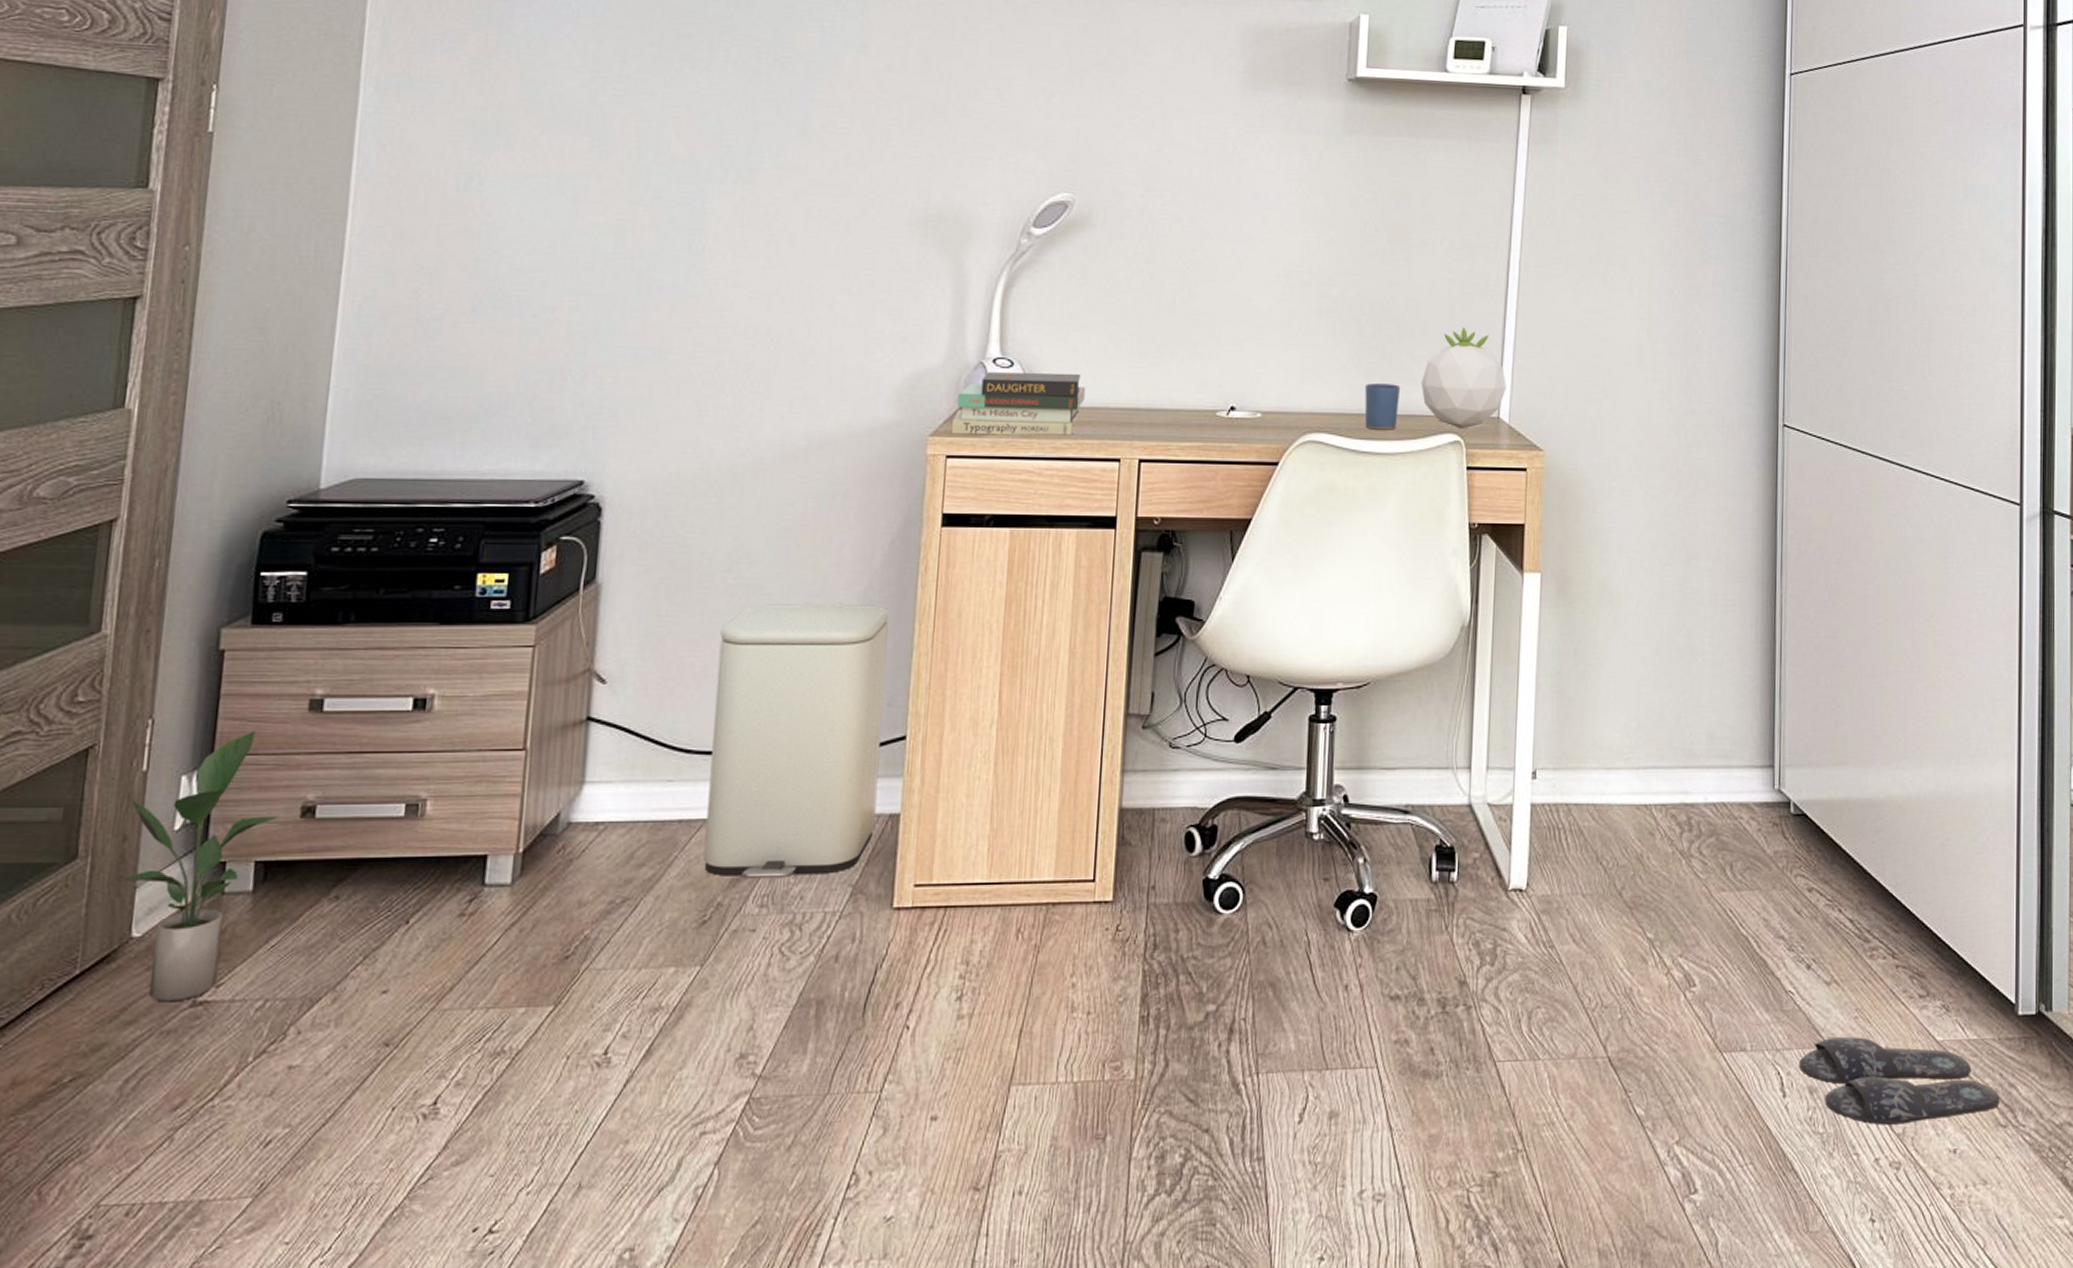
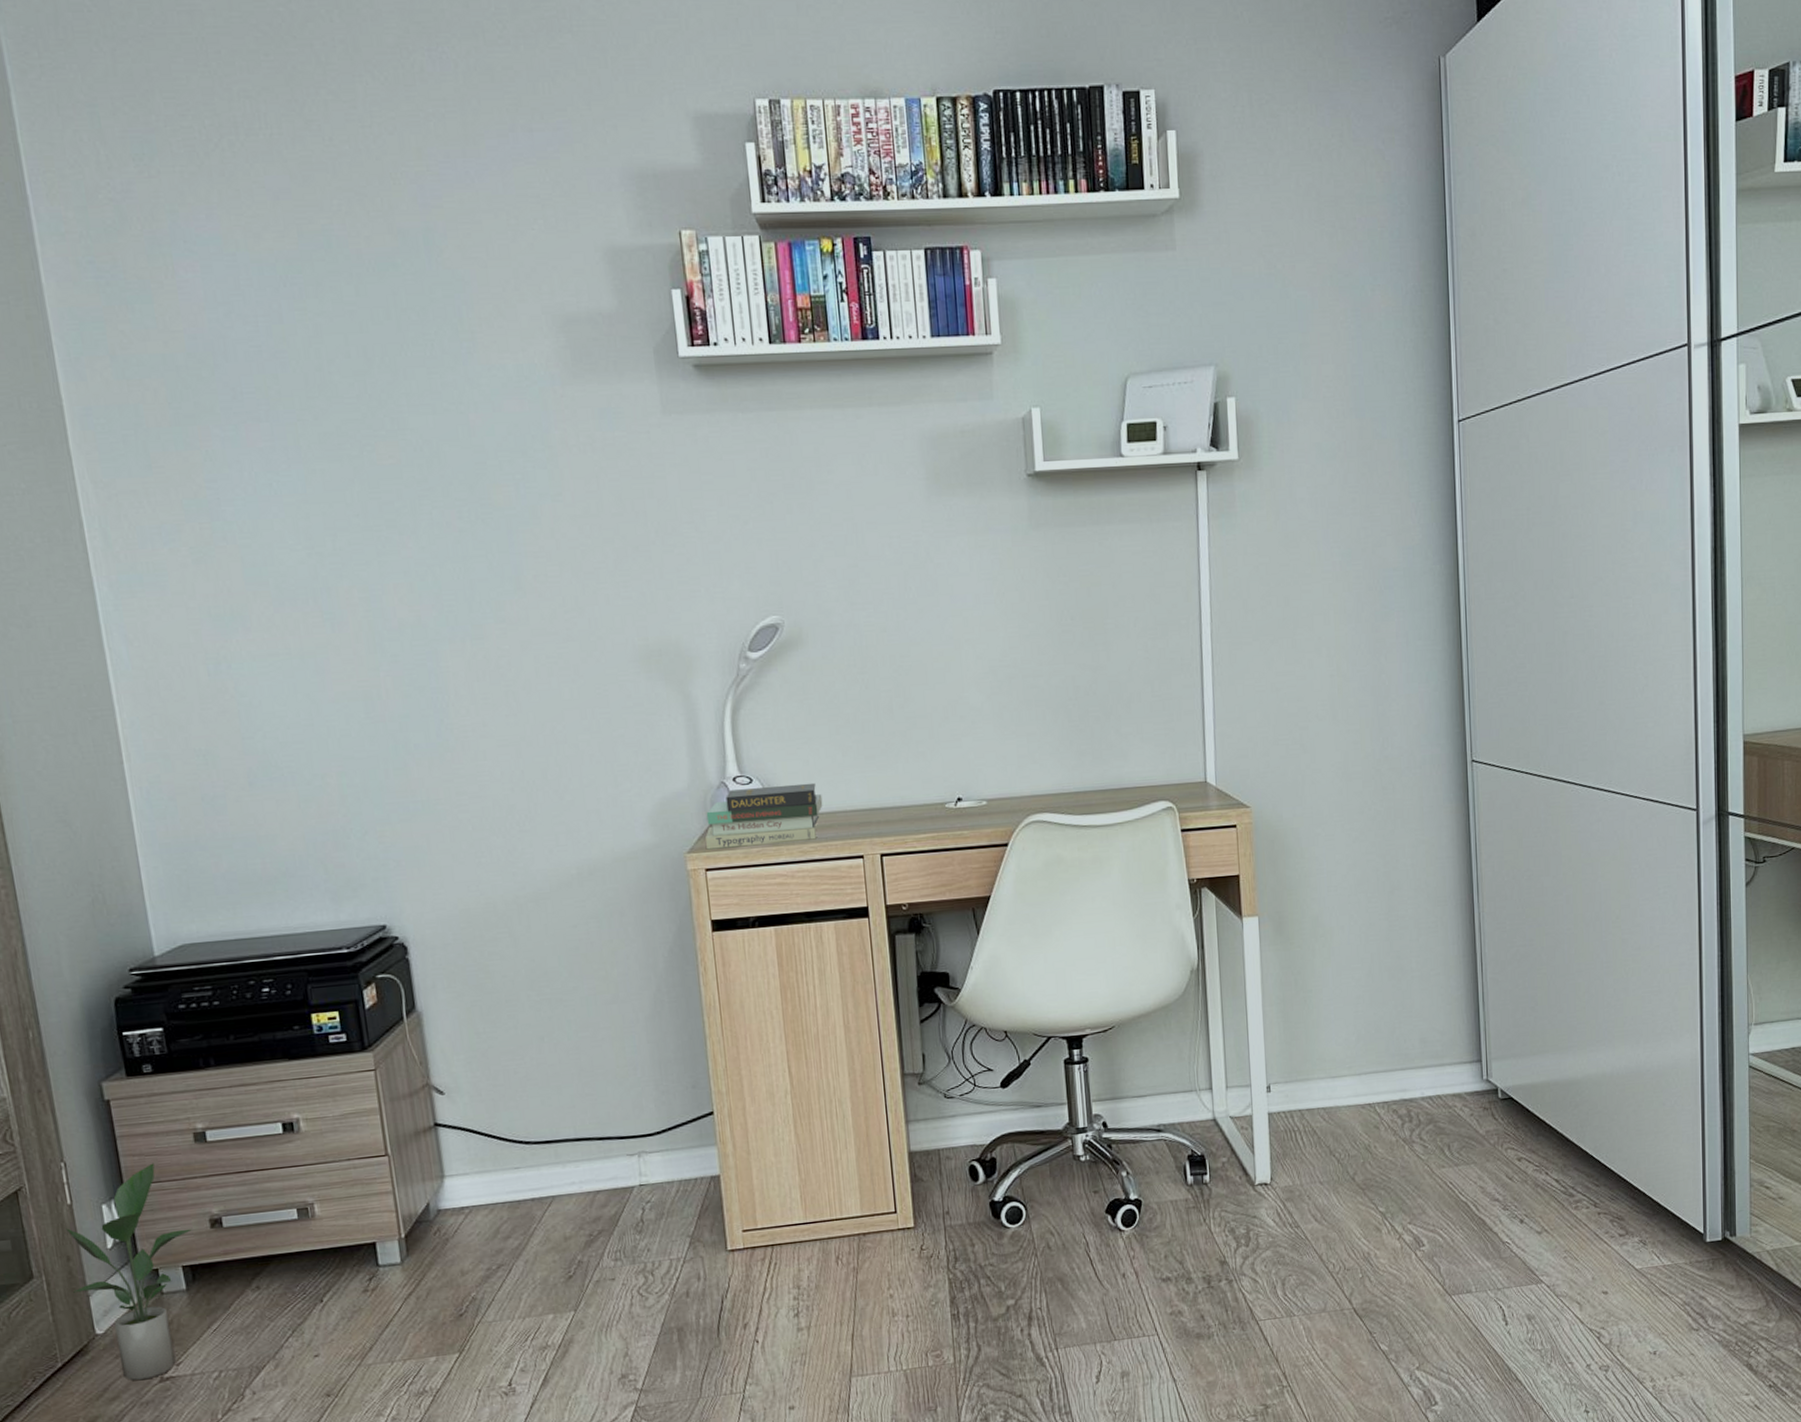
pedal bin: present [703,603,890,879] -> none [534,1005,700,1240]
mug: present [1364,383,1401,430] -> none [1079,761,1113,805]
succulent plant: present [1421,328,1506,429] -> none [1130,702,1210,796]
slippers: present [1800,1036,2000,1125] -> none [1518,1272,1692,1339]

